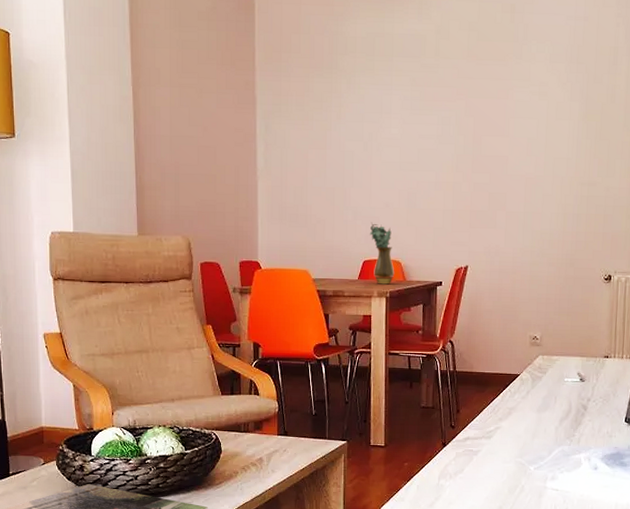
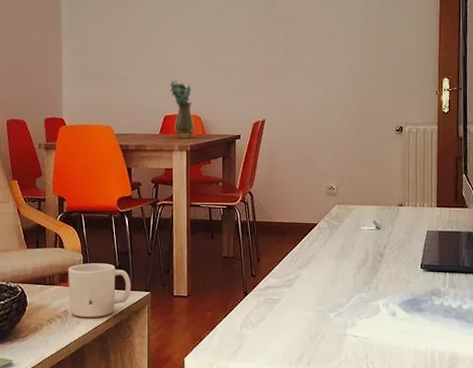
mug: none [263,411,327,467] -> present [68,263,131,318]

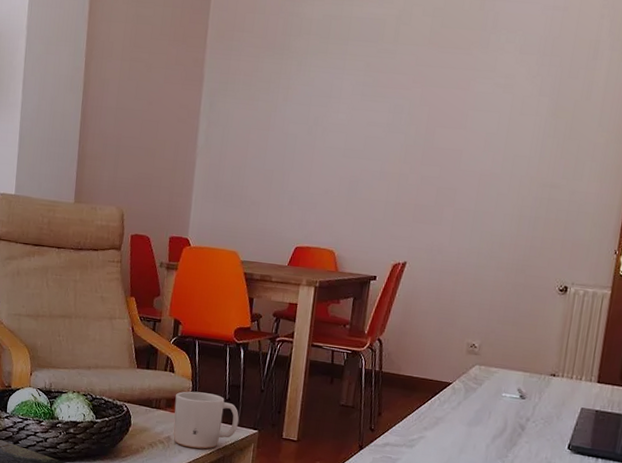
vase: present [169,79,195,139] -> none [304,208,328,274]

